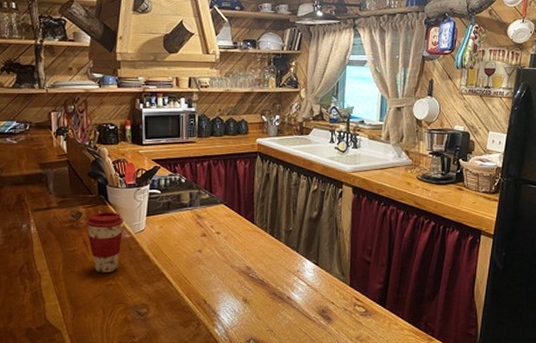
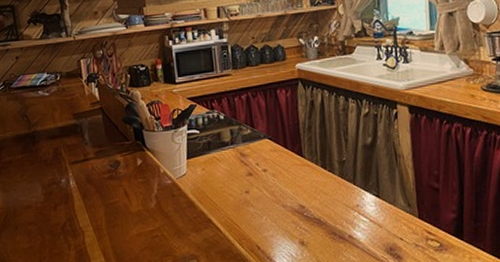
coffee cup: present [85,212,123,273] -> none [124,157,164,225]

